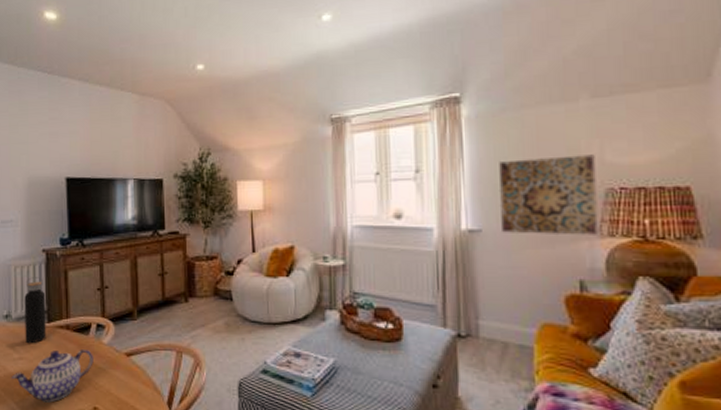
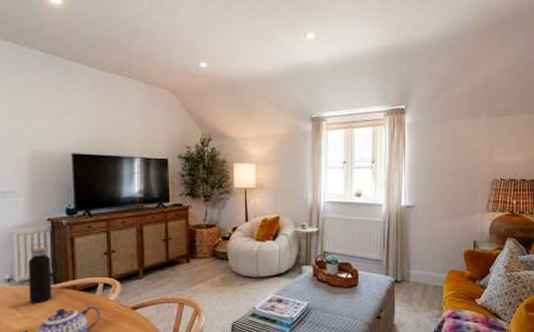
wall art: present [498,154,598,235] -> none [427,156,488,211]

